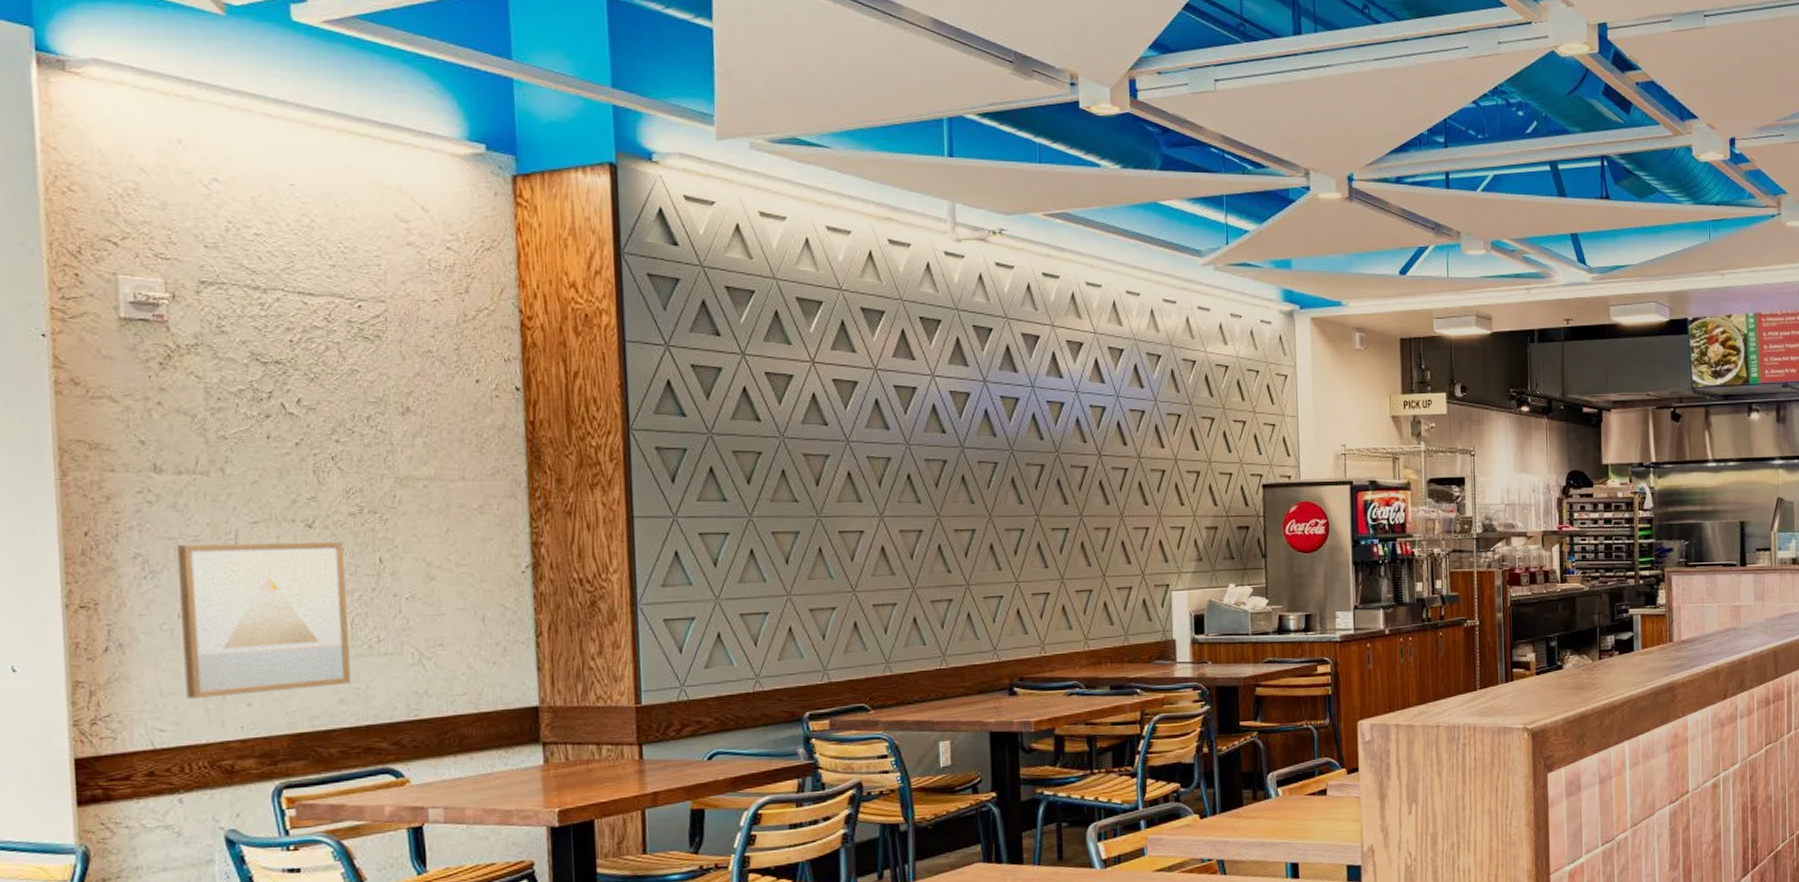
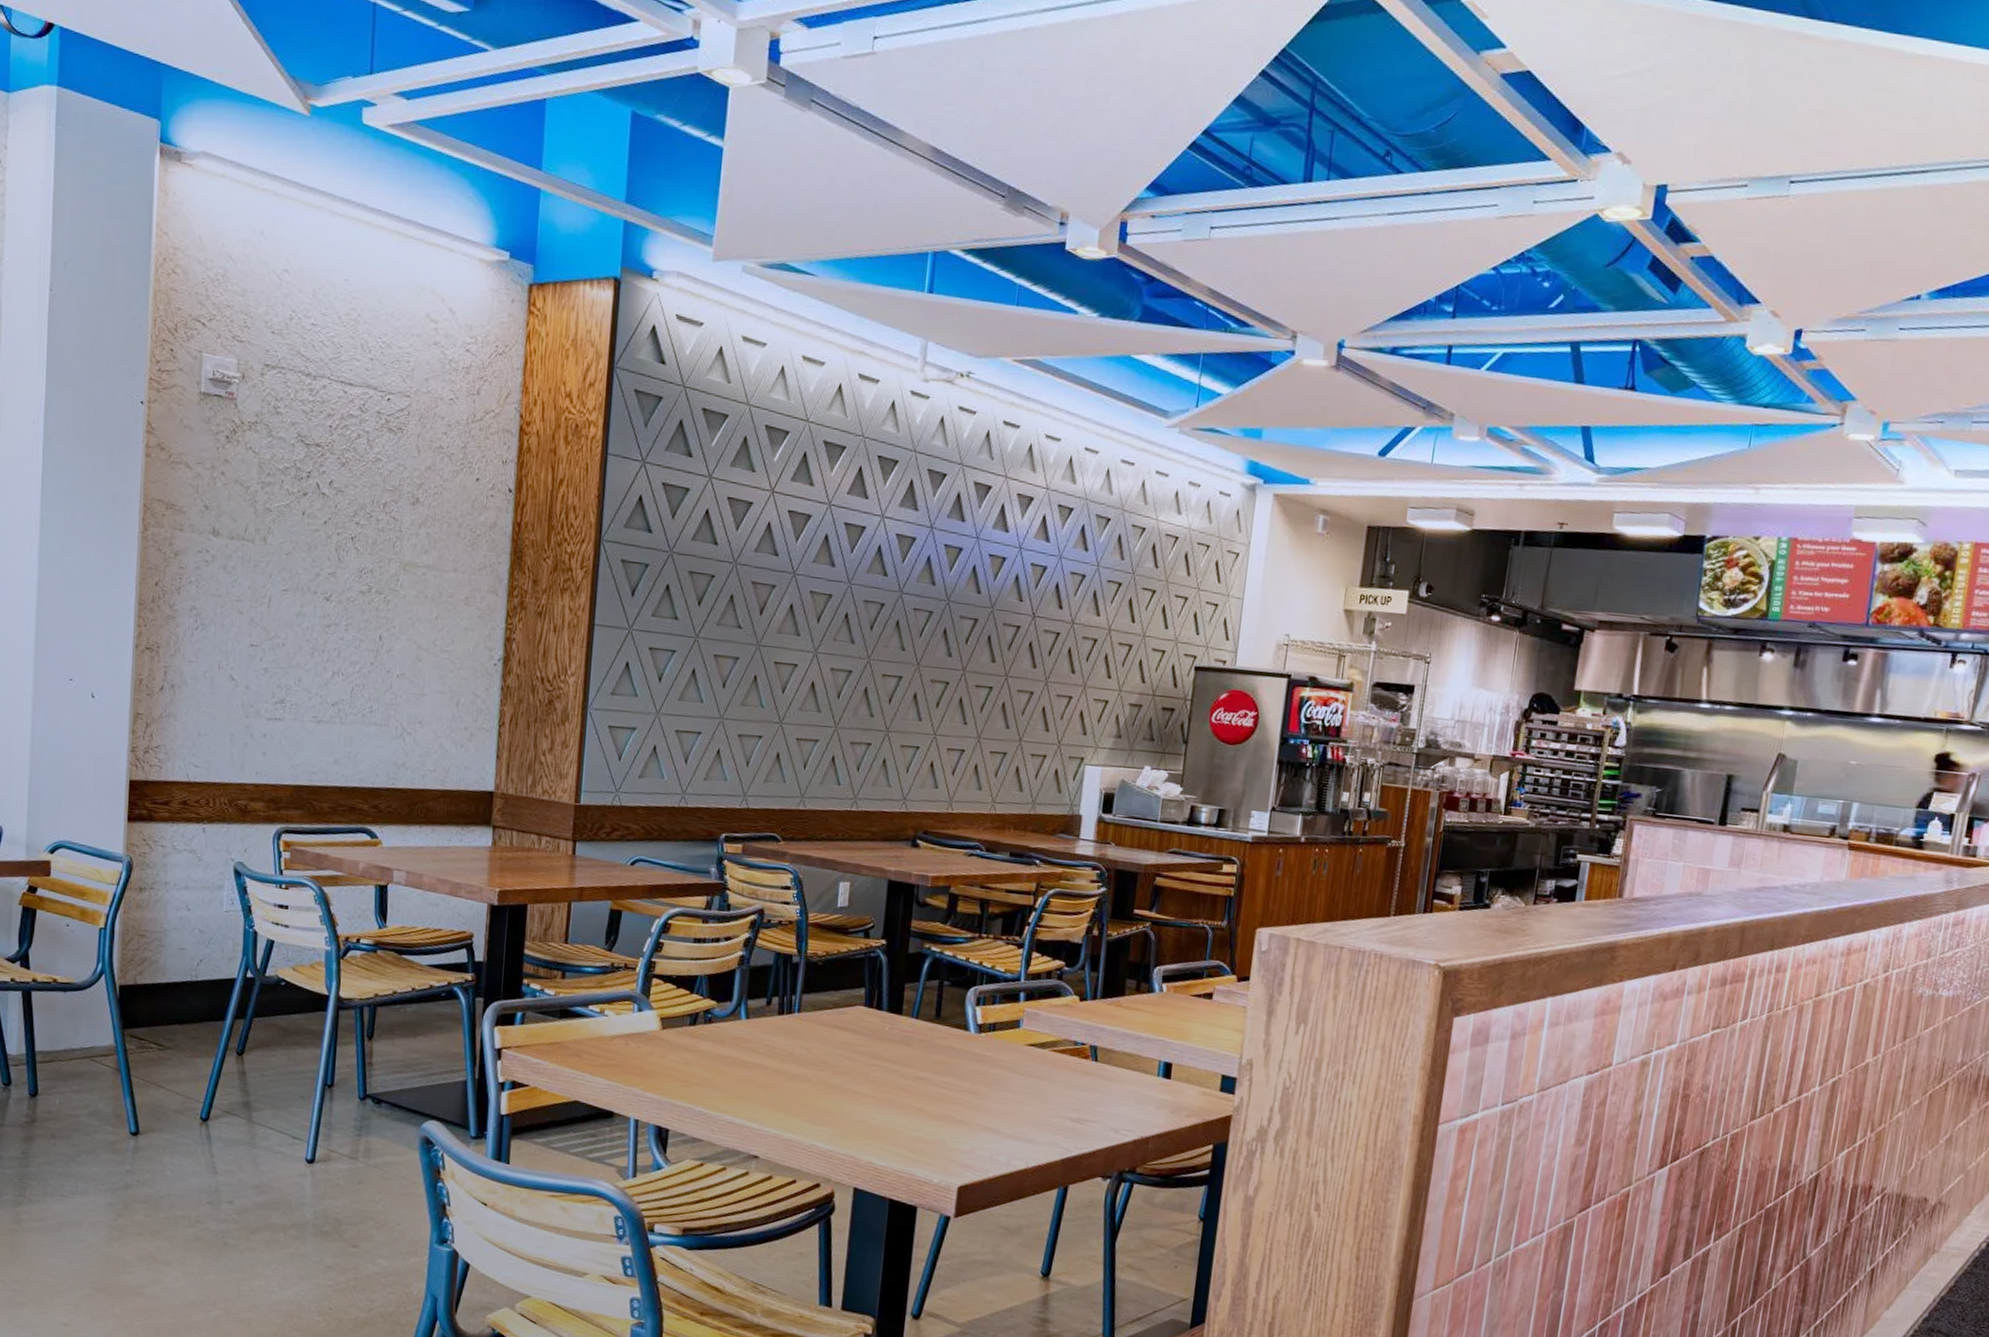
wall art: present [178,541,352,699] -> none [217,603,352,747]

